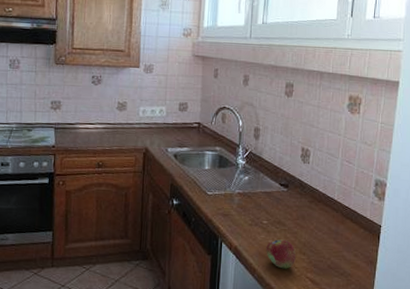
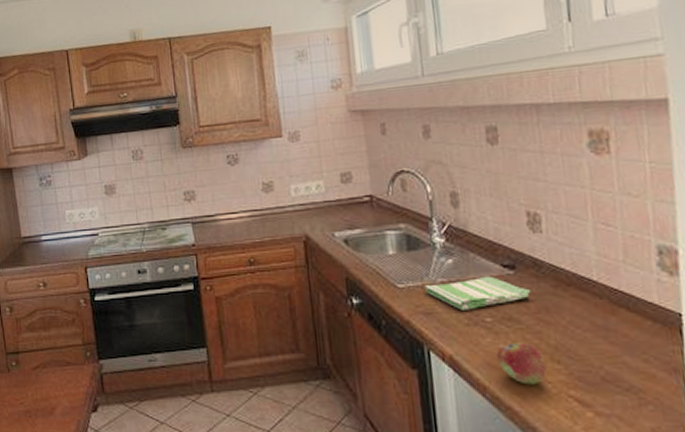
dish towel: none [226,191,296,214] -> present [424,276,532,310]

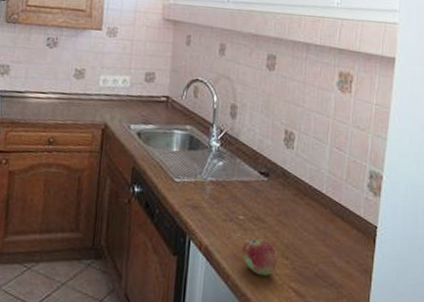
dish towel: present [424,276,532,310] -> none [196,179,278,208]

